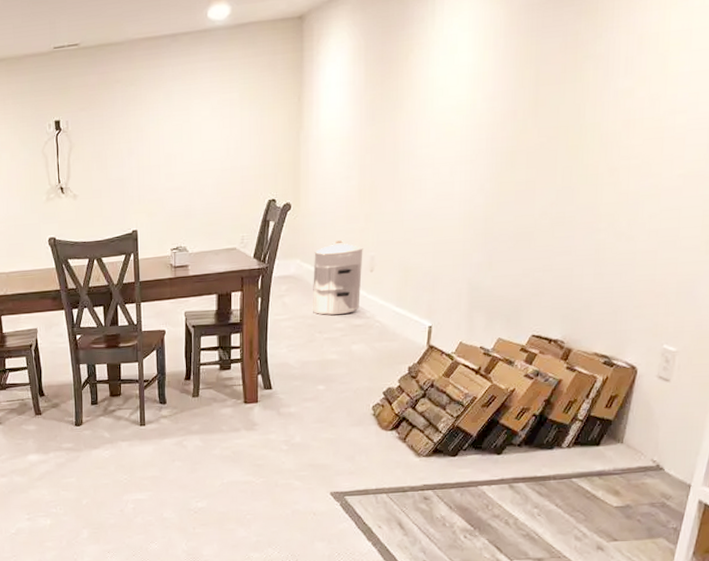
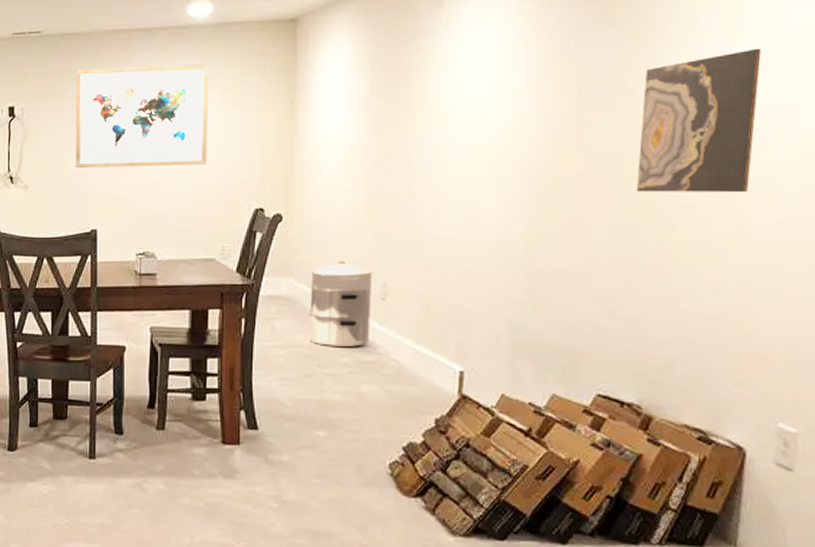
wall art: none [112,66,228,174] -> present [75,64,209,168]
wall art: none [576,18,688,160] -> present [636,48,761,193]

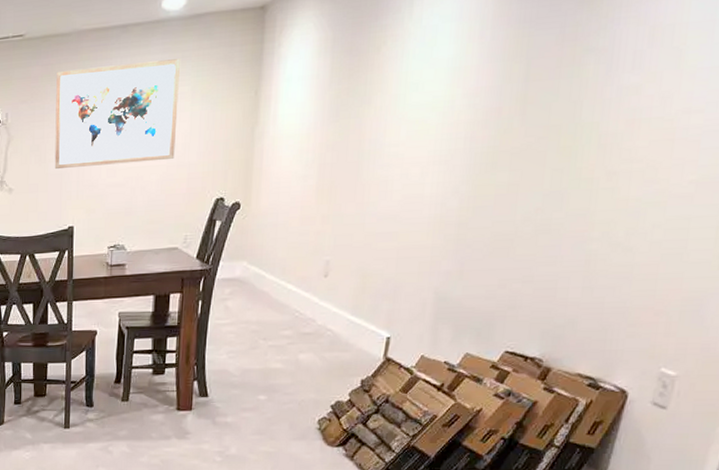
waste bin: present [309,261,373,347] -> none [257,243,318,321]
wall art: present [636,48,761,193] -> none [568,8,711,162]

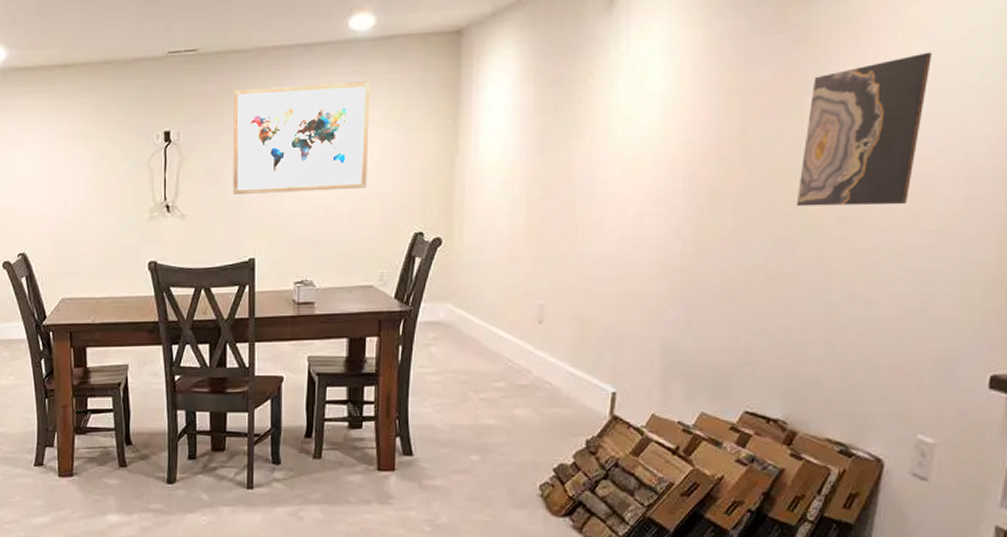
wall art: none [568,8,711,162] -> present [796,52,932,207]

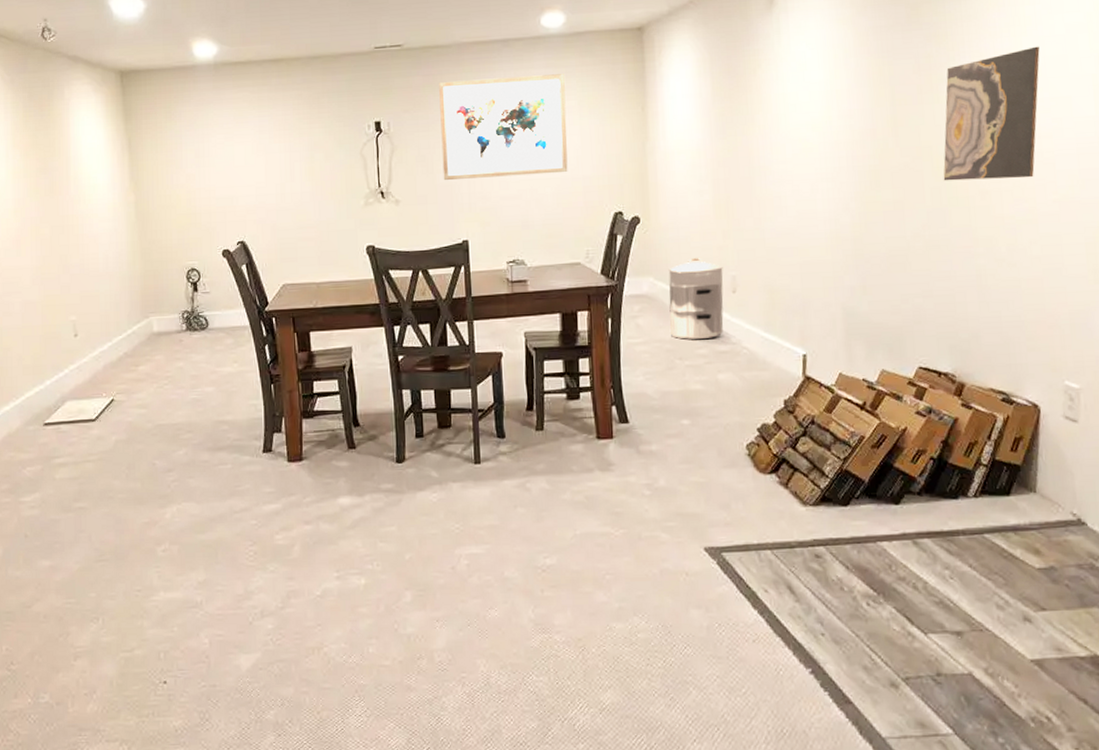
waste bin: none [465,284,530,371] -> present [668,258,724,339]

